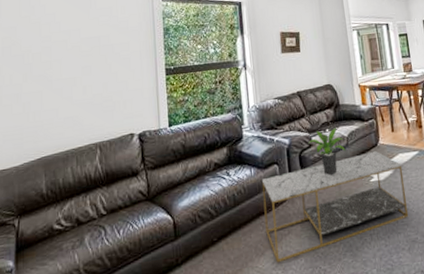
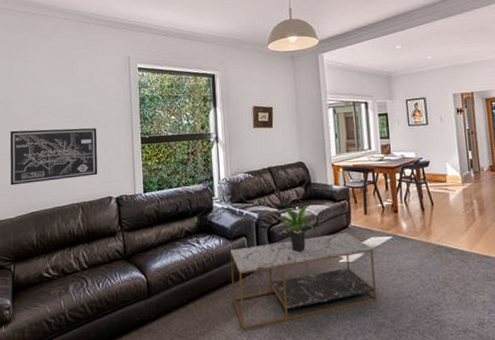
wall art: none [16,61,118,129] -> present [10,128,98,186]

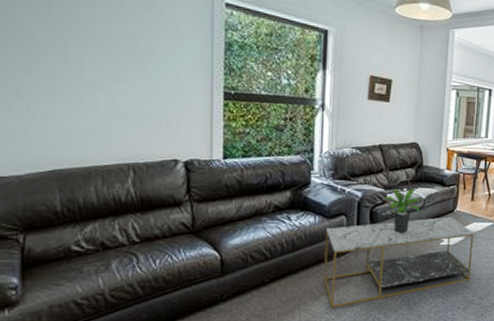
wall art: present [10,128,98,186] -> none [15,56,160,133]

